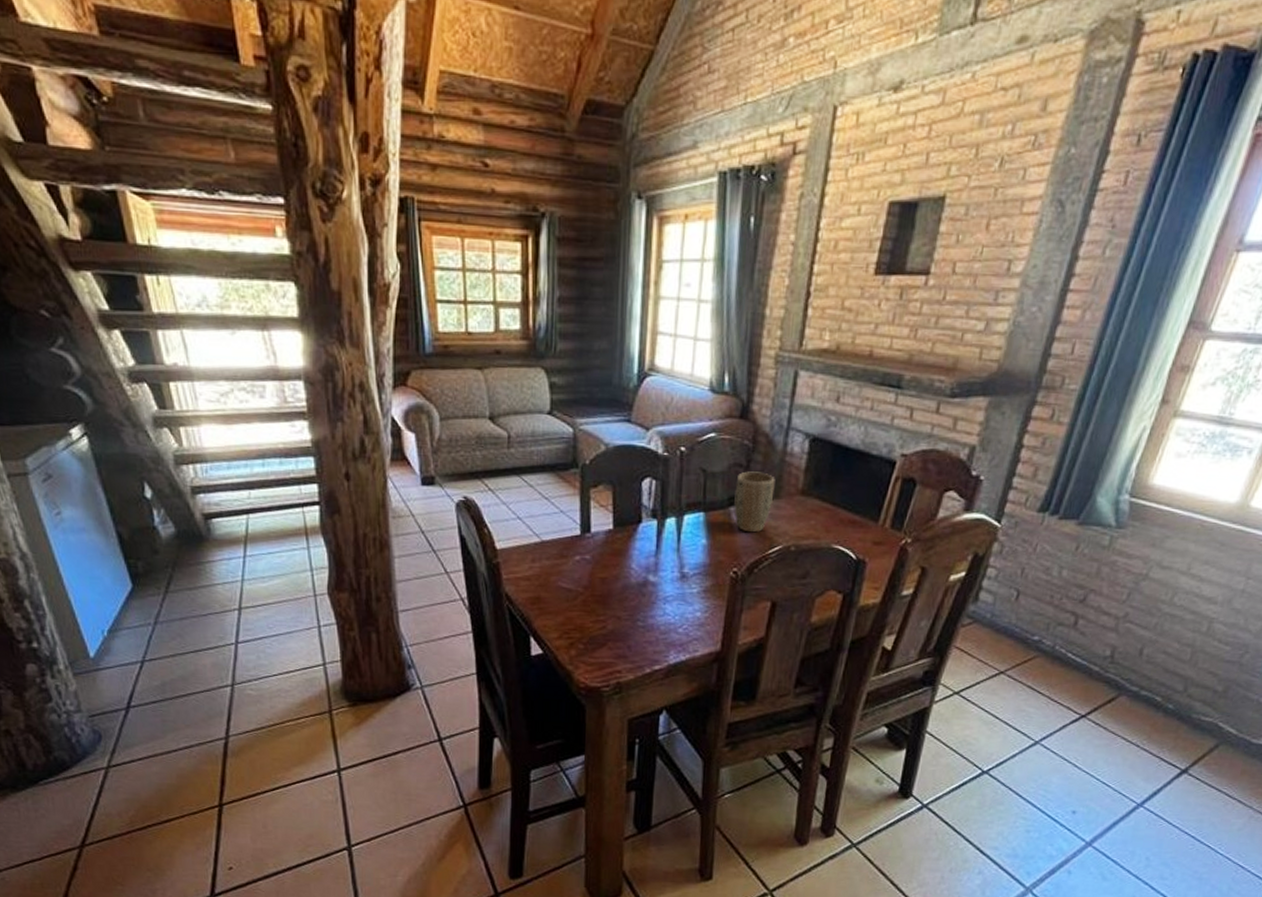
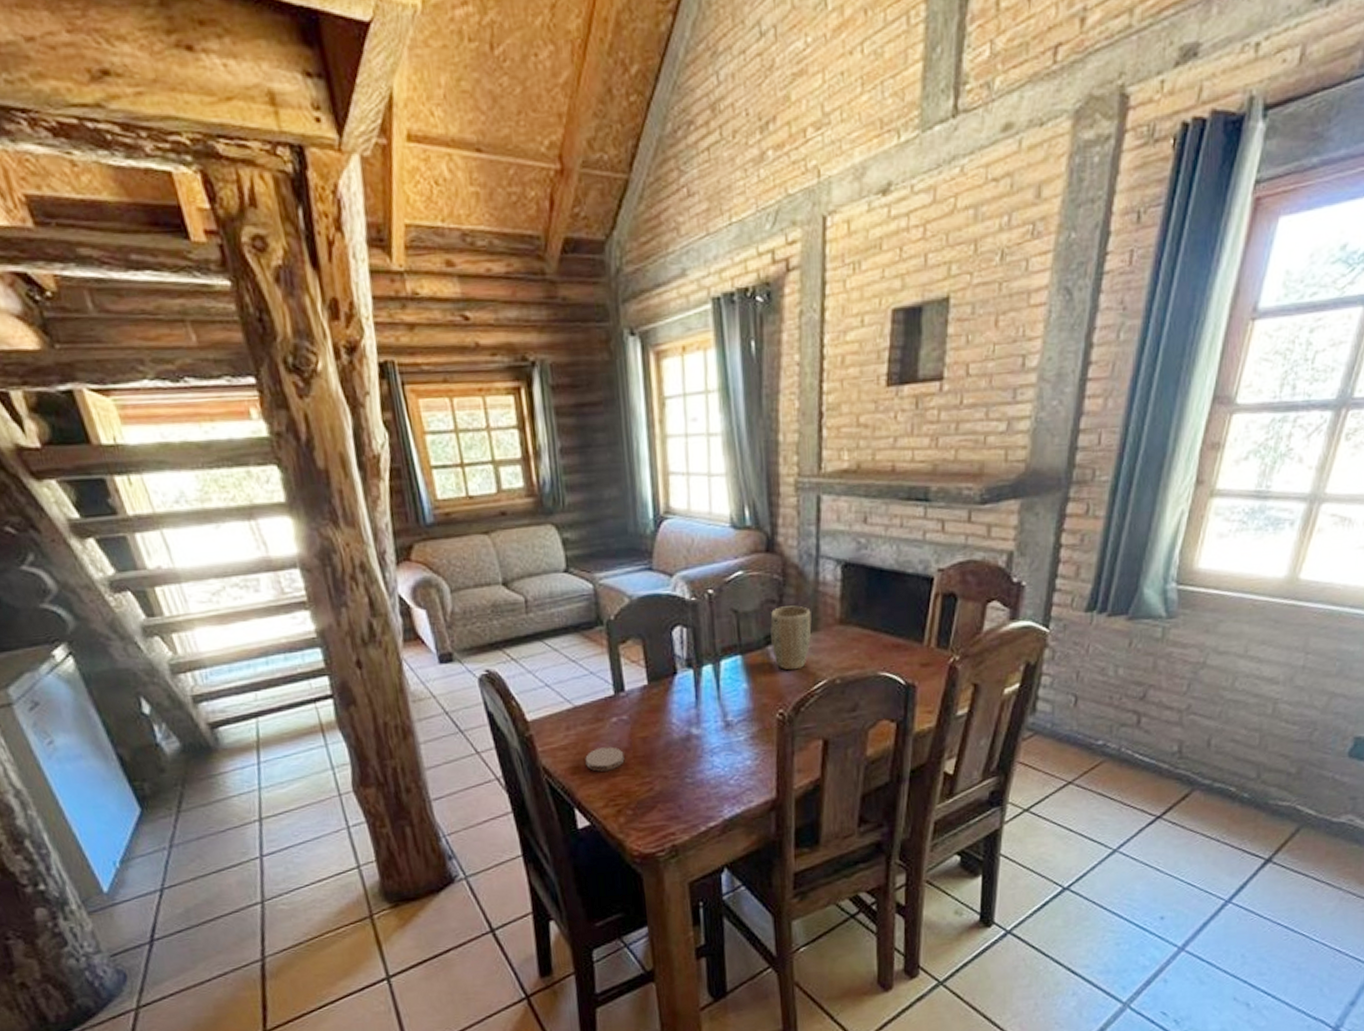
coaster: none [546,582,583,605] -> present [585,746,625,772]

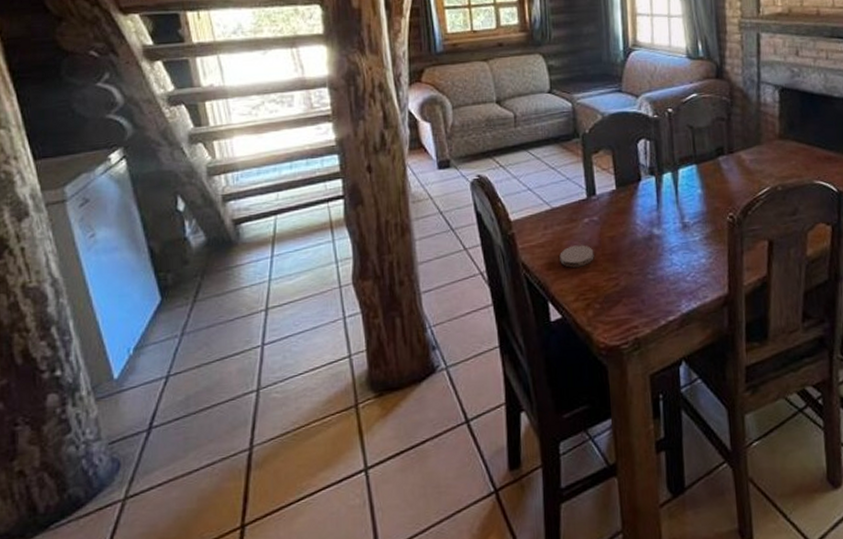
plant pot: present [770,605,812,671] -> none [720,123,756,179]

